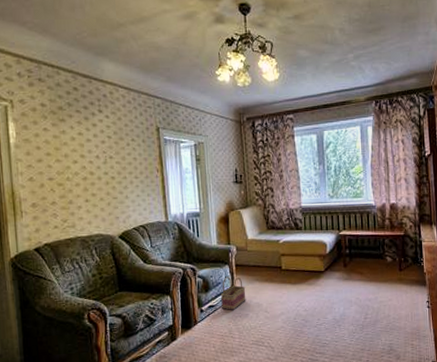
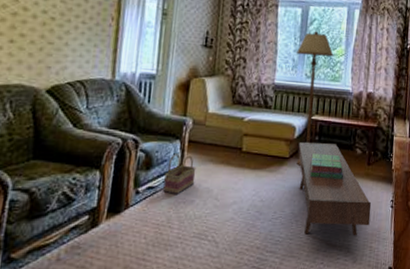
floor lamp: none [316,153,353,277] -> present [296,31,334,166]
coffee table: none [331,255,408,337] -> present [297,142,372,236]
stack of books: none [344,264,378,287] -> present [309,153,344,180]

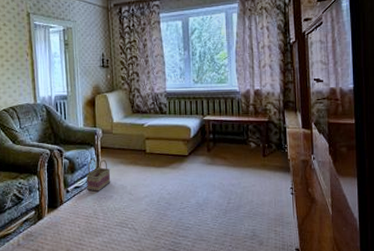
floor lamp: present [296,31,334,166] -> none [181,39,217,162]
coffee table: present [297,142,372,236] -> none [195,140,272,222]
stack of books: present [309,153,344,180] -> none [208,149,241,172]

